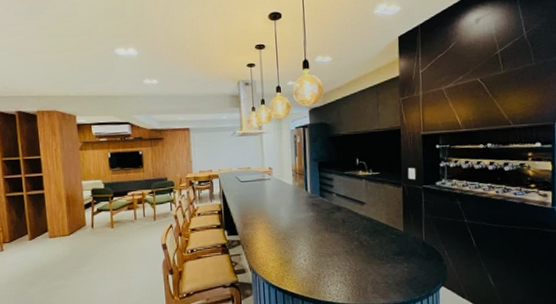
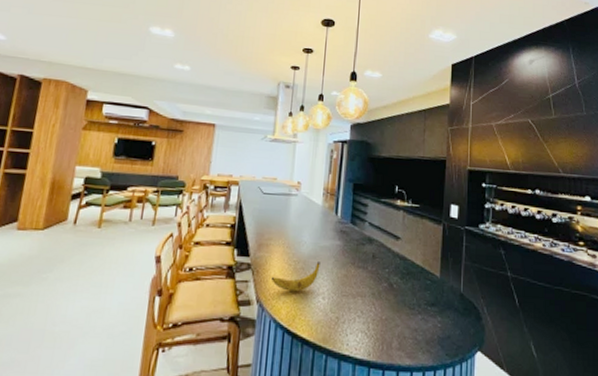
banana: none [258,232,299,258] -> present [270,262,320,292]

